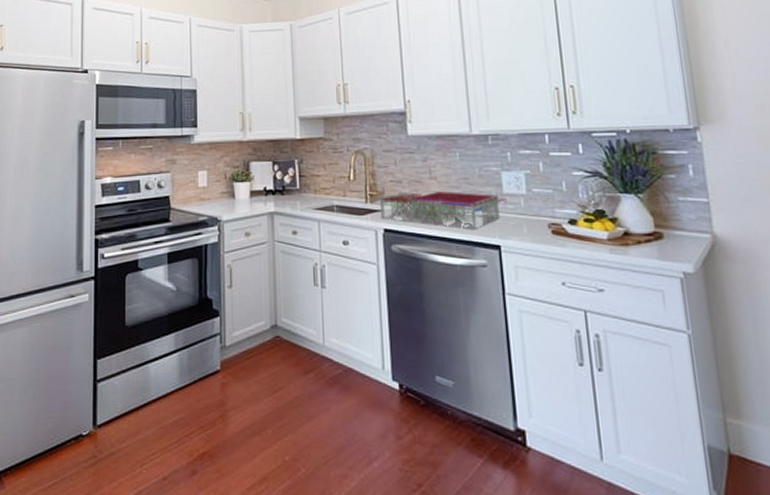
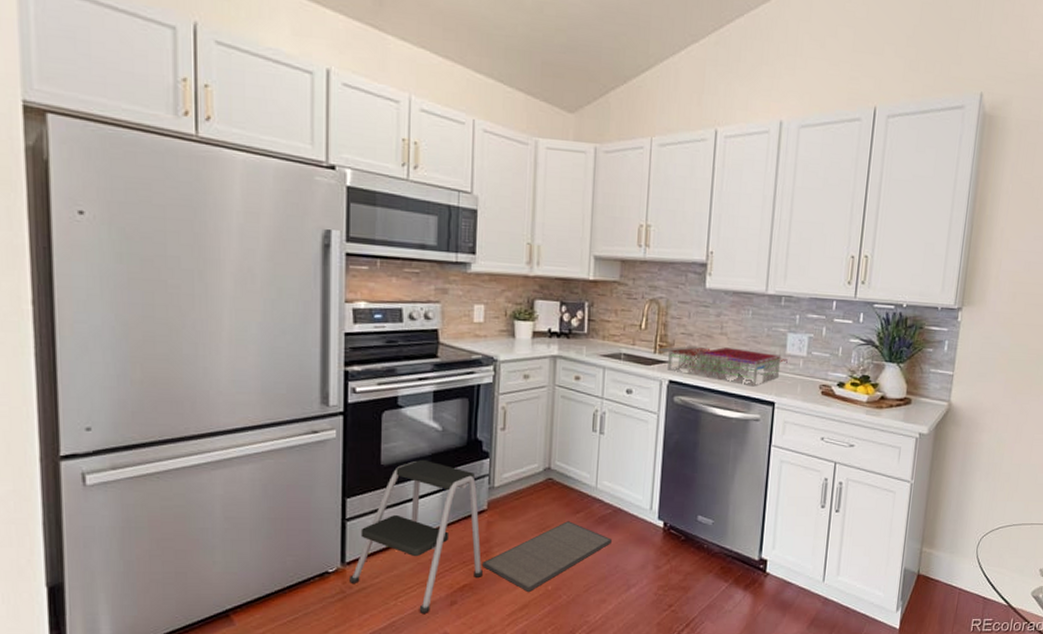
step stool: none [100,320,220,483] -> present [350,460,483,613]
doormat: none [220,382,346,462] -> present [483,521,612,592]

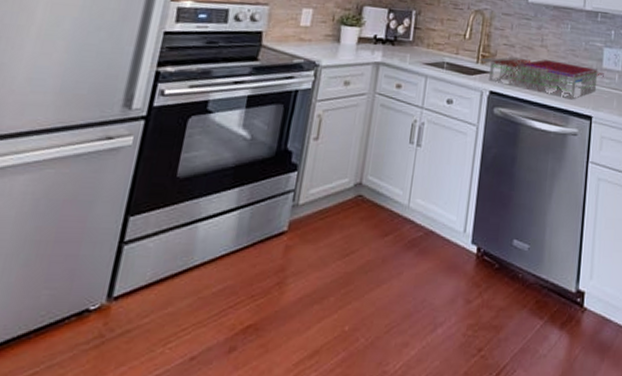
step stool: present [350,460,483,613] -> none [112,172,279,364]
doormat: present [483,521,612,592] -> none [273,245,421,333]

